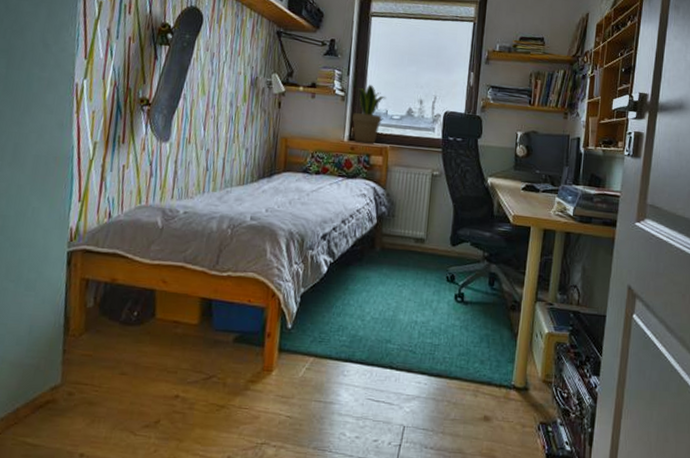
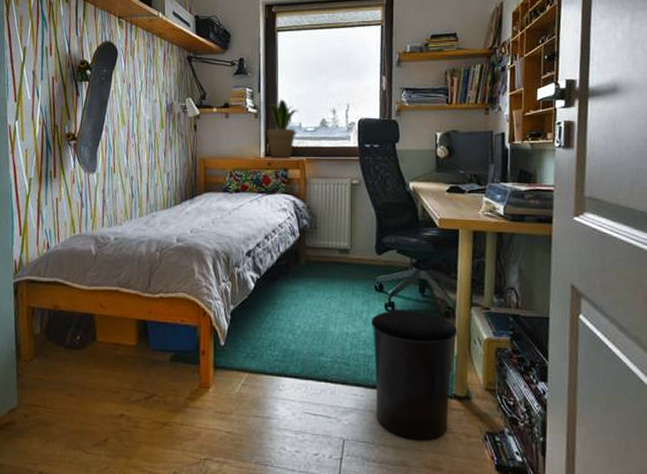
waste bin: none [437,301,522,430] -> present [371,310,458,441]

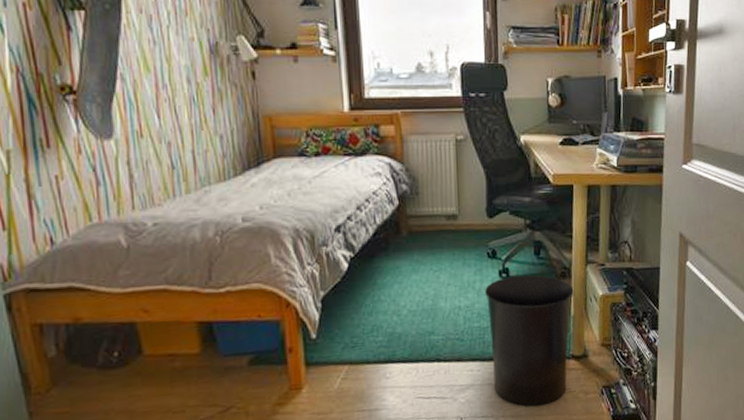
potted plant: present [267,99,299,158] -> none [350,38,389,112]

